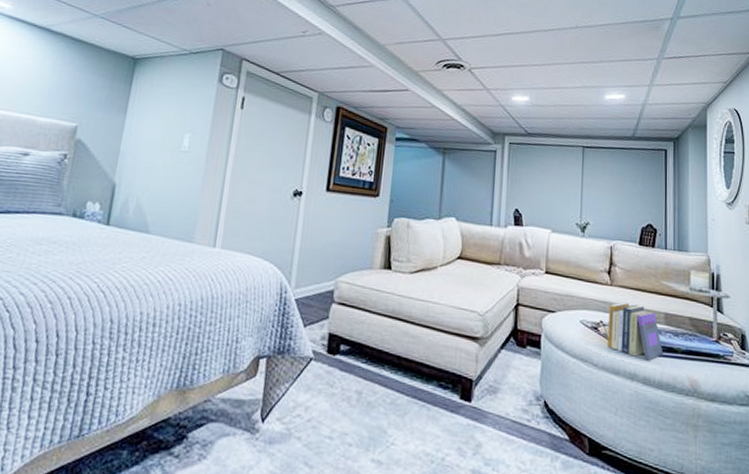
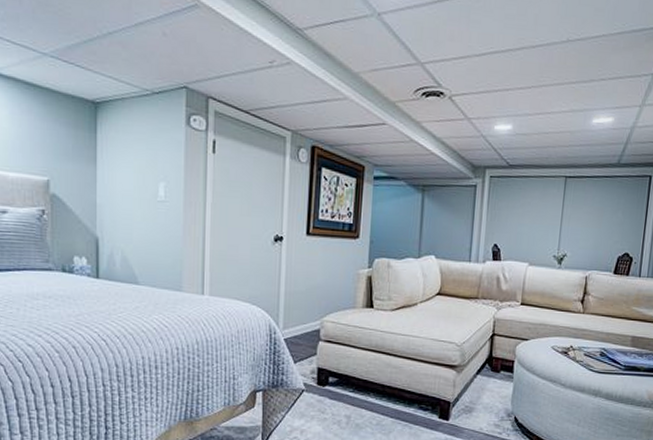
books: present [607,302,664,361] -> none [575,328,627,379]

